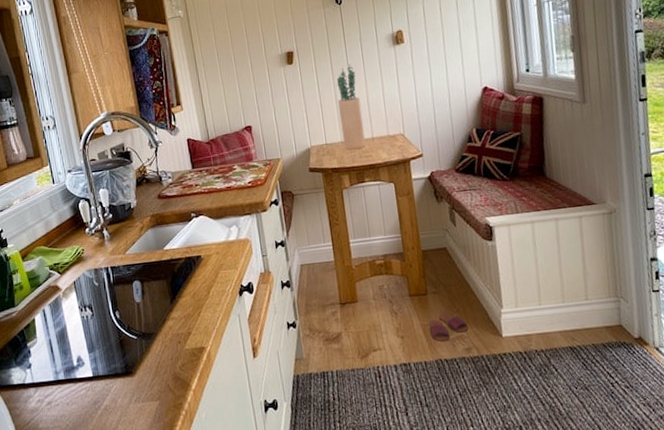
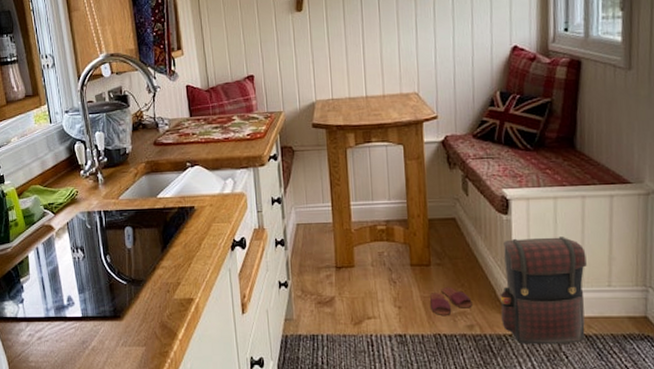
vase: present [336,64,366,150] -> none [348,13,375,107]
satchel: none [491,257,571,362] -> present [500,237,587,345]

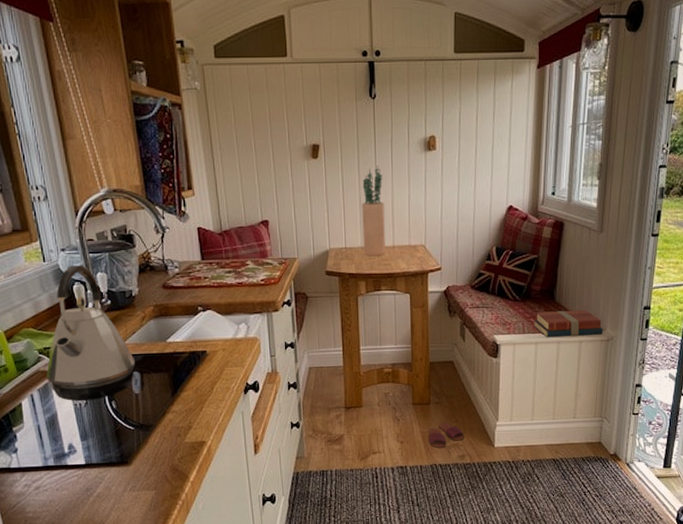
kettle: none [50,125,129,254] -> present [46,265,136,401]
vase: none [348,13,375,107] -> present [362,165,386,257]
satchel: present [500,237,587,345] -> none [487,377,558,470]
books: none [550,158,640,192] -> present [533,309,603,338]

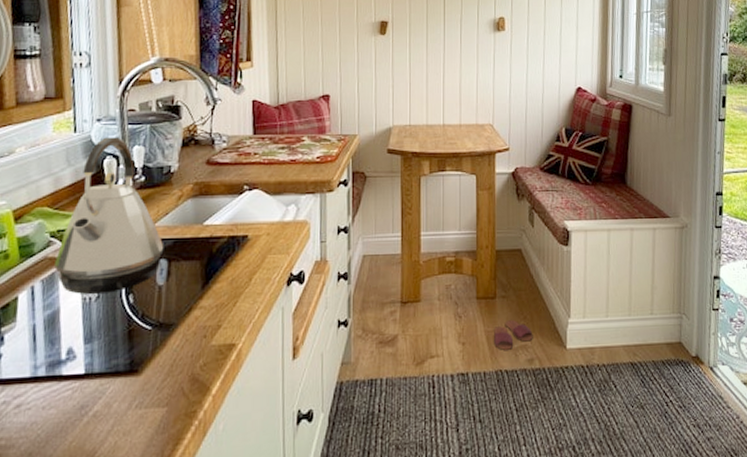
vase: present [362,165,386,257] -> none [428,43,453,135]
books: present [533,309,603,338] -> none [605,194,677,224]

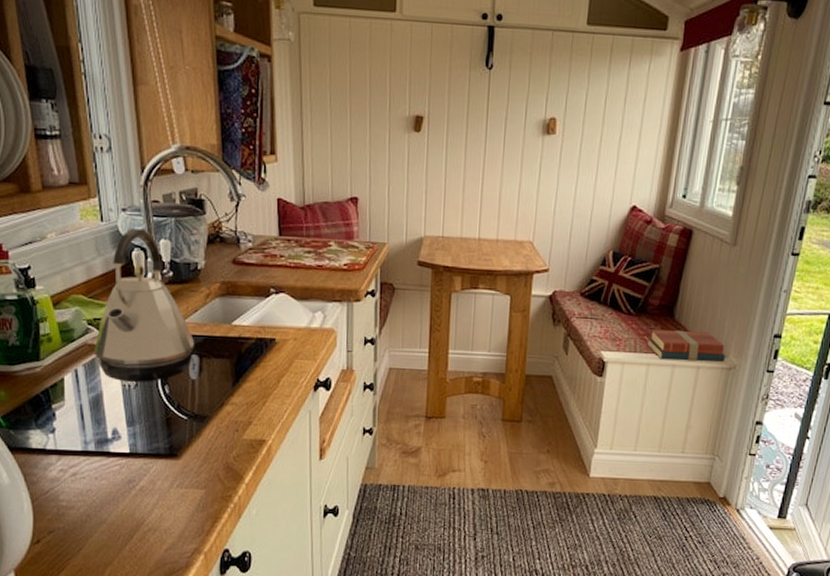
slippers: present [494,319,533,350] -> none [516,443,557,472]
books: none [605,194,677,224] -> present [646,329,725,363]

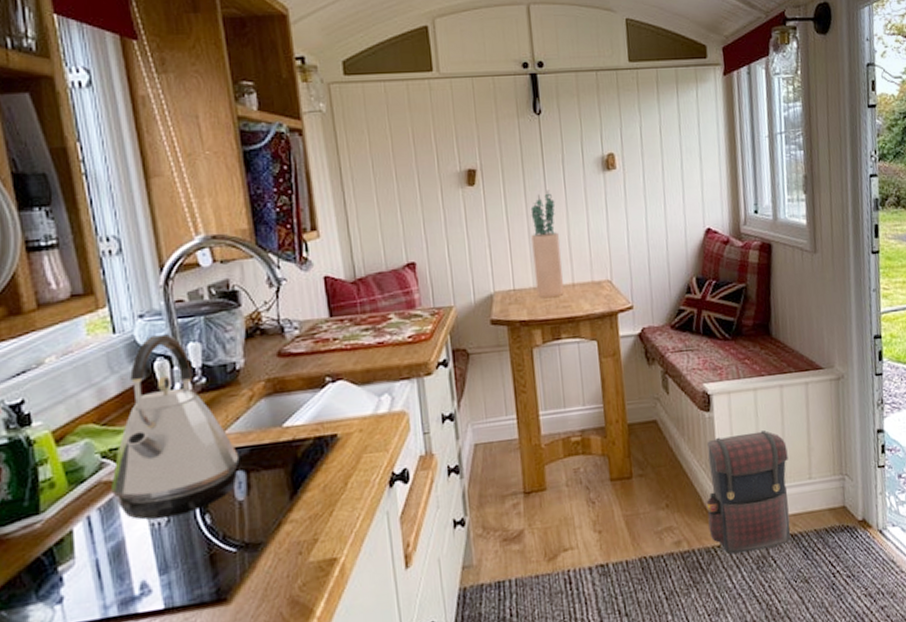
vase: none [462,146,493,250] -> present [530,190,564,299]
satchel: none [581,401,668,505] -> present [706,430,792,555]
books: present [646,329,725,363] -> none [749,344,831,382]

